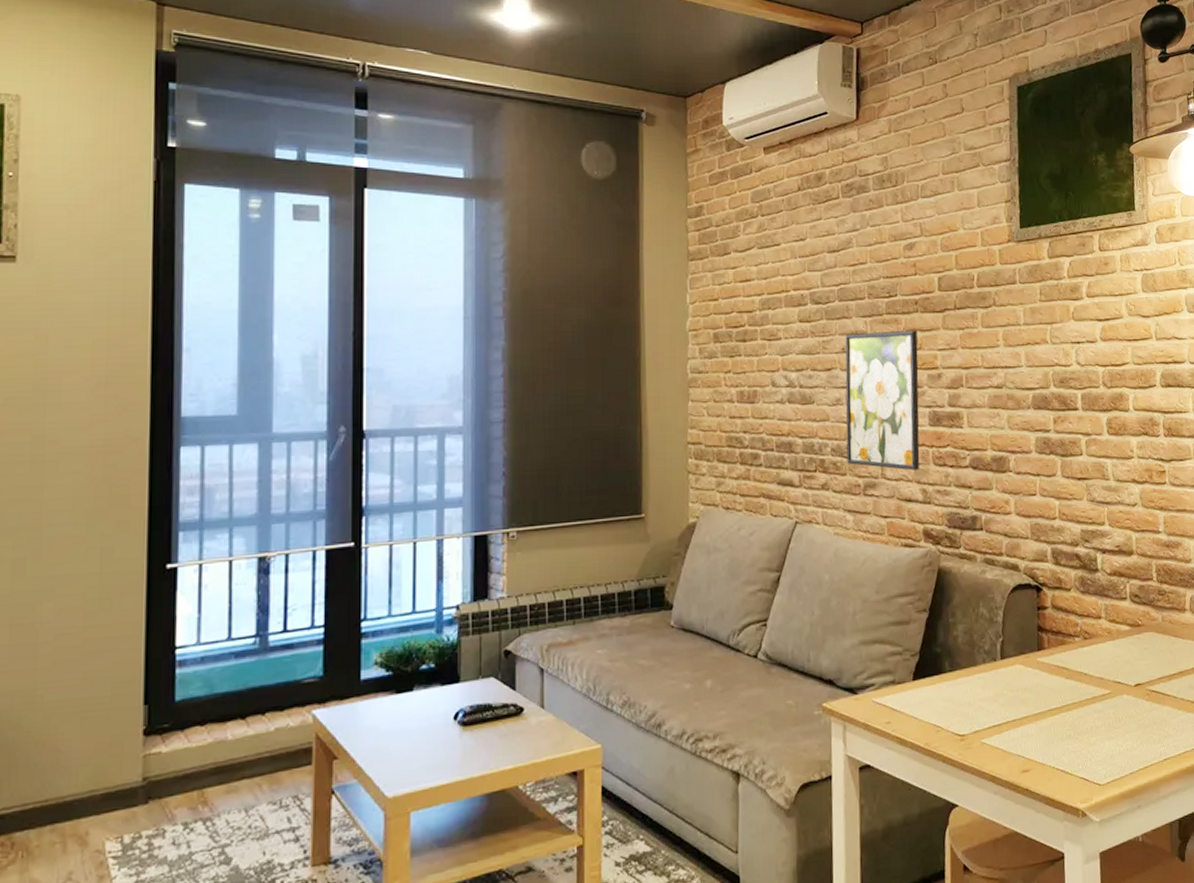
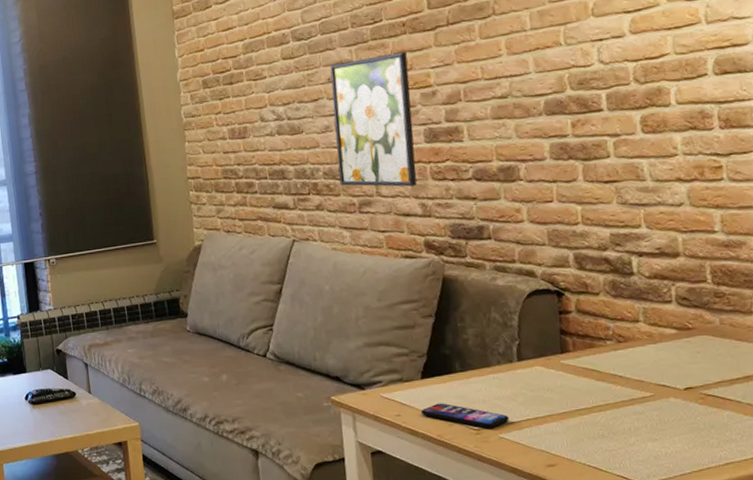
smartphone: none [910,707,991,734] -> present [420,403,510,428]

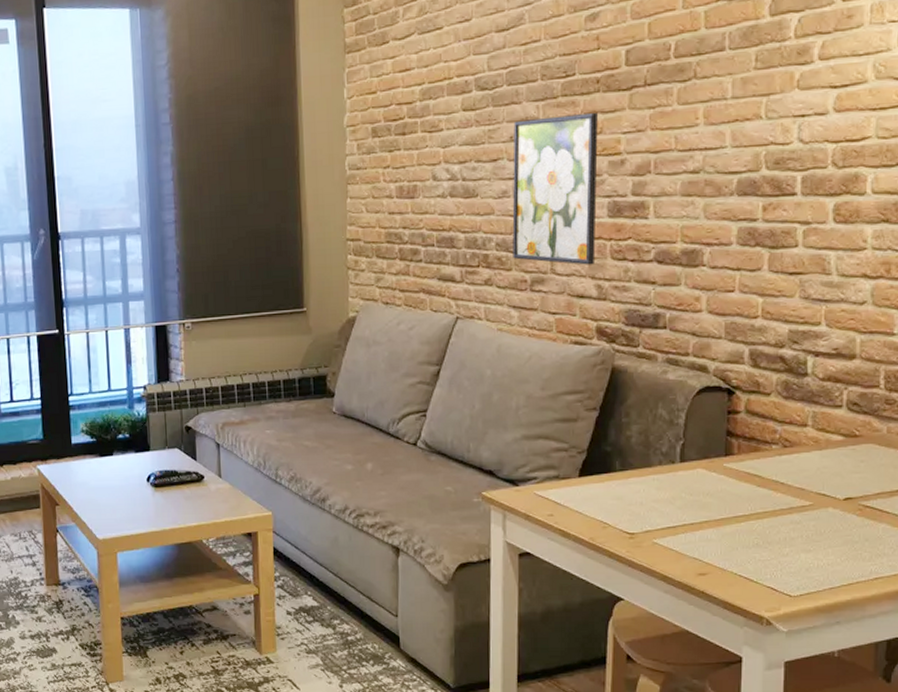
smartphone: present [420,403,510,428] -> none [574,503,665,532]

